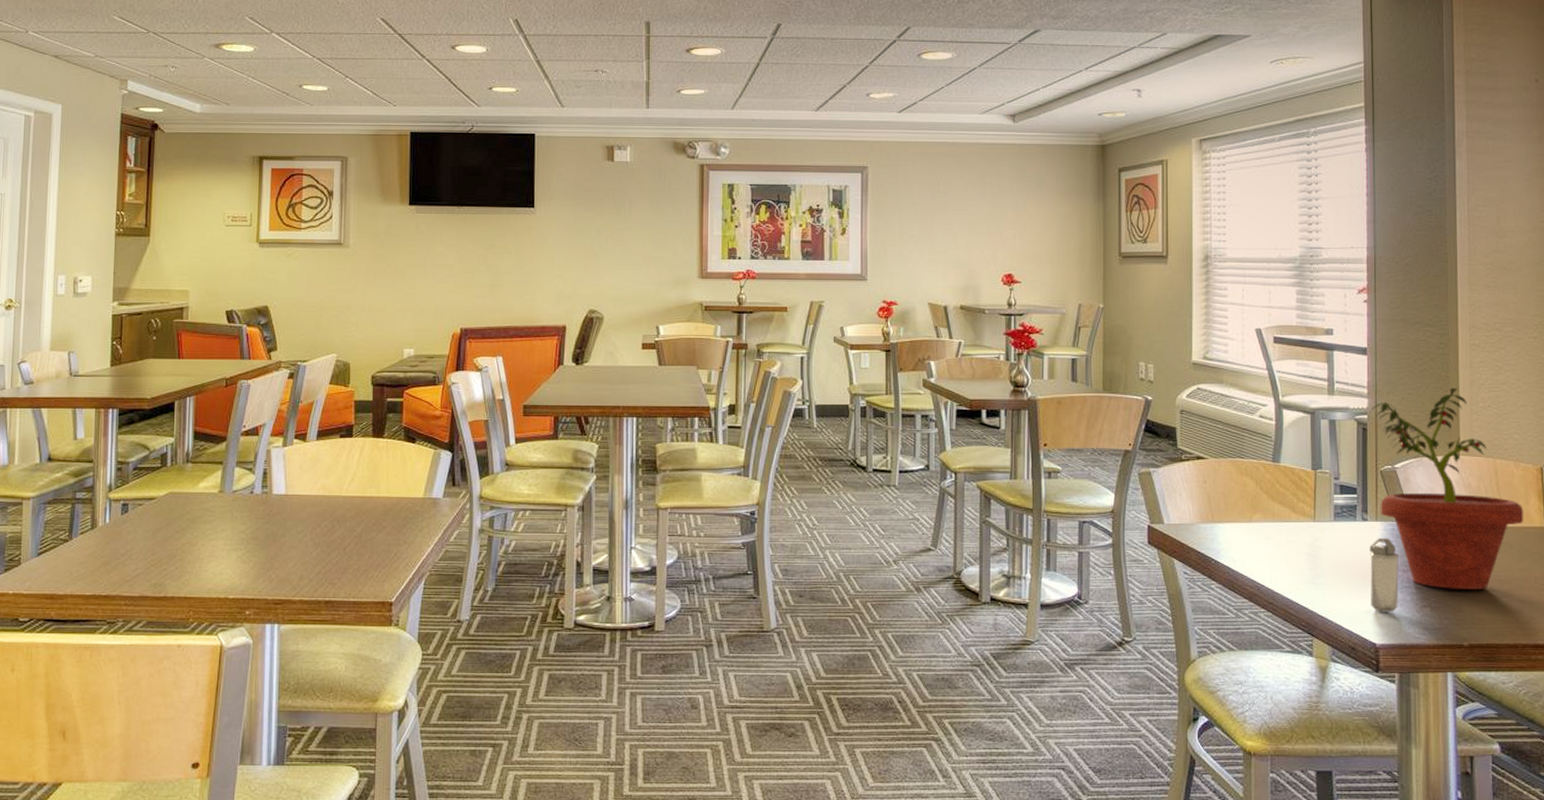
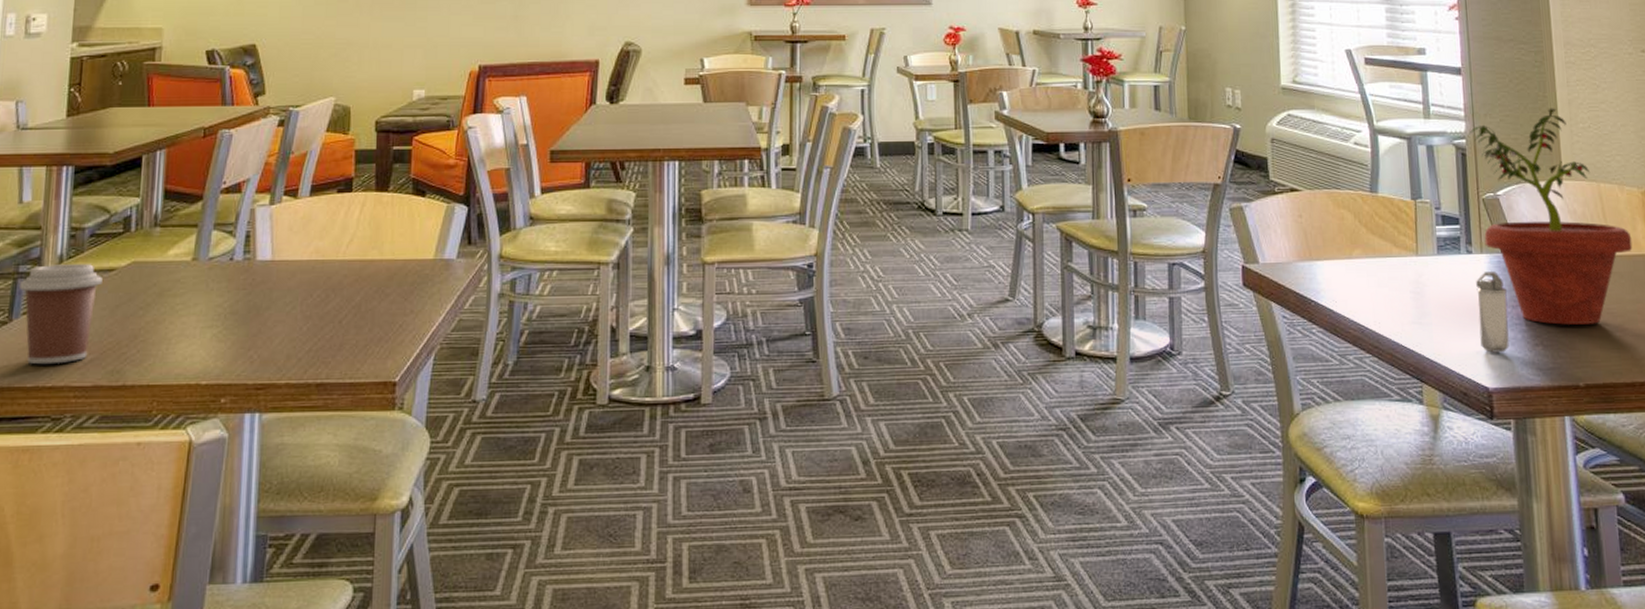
coffee cup: none [77,493,145,577] -> present [20,264,103,365]

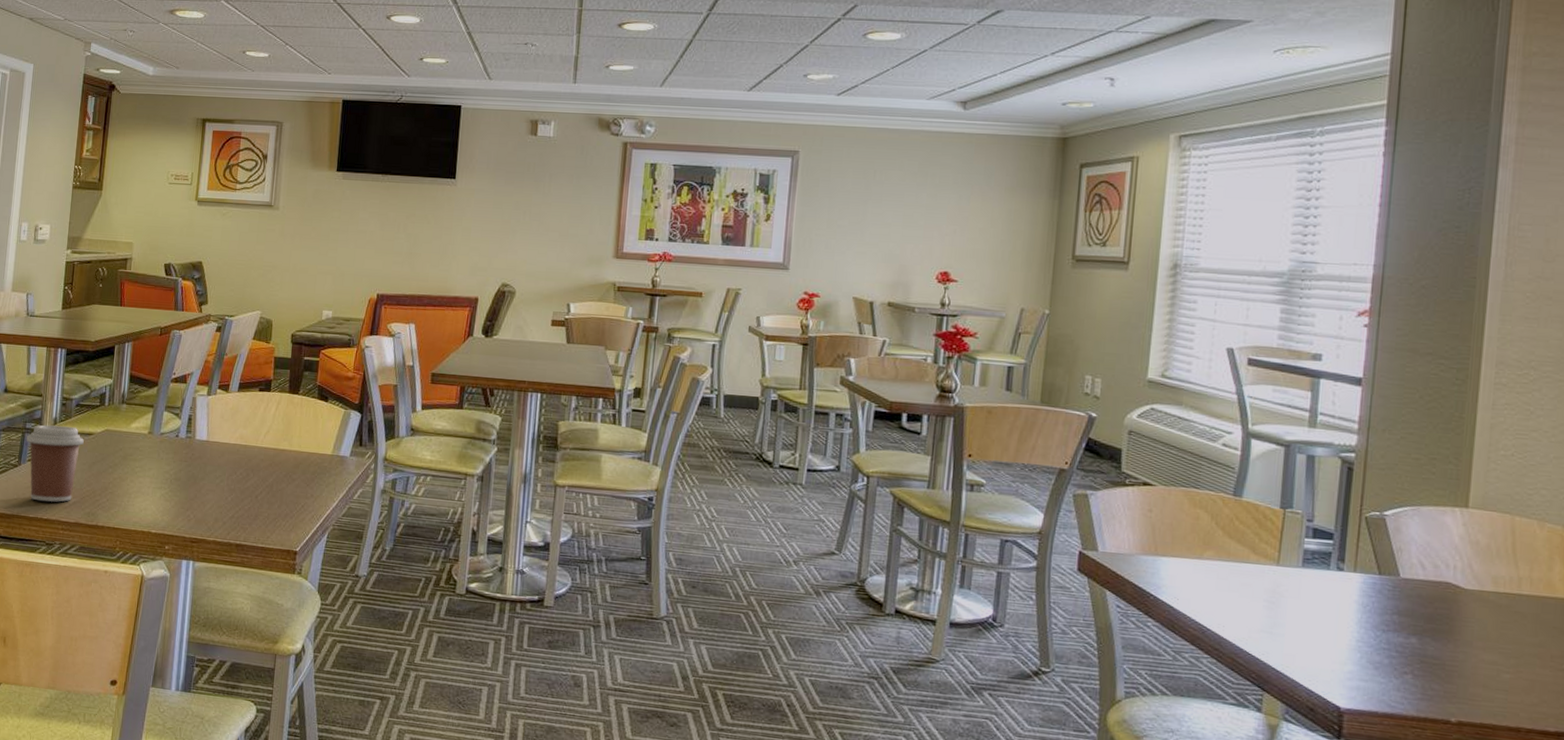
potted plant: present [1469,108,1633,325] -> none [1360,430,1545,662]
shaker: present [1476,272,1509,353] -> none [1338,591,1380,675]

